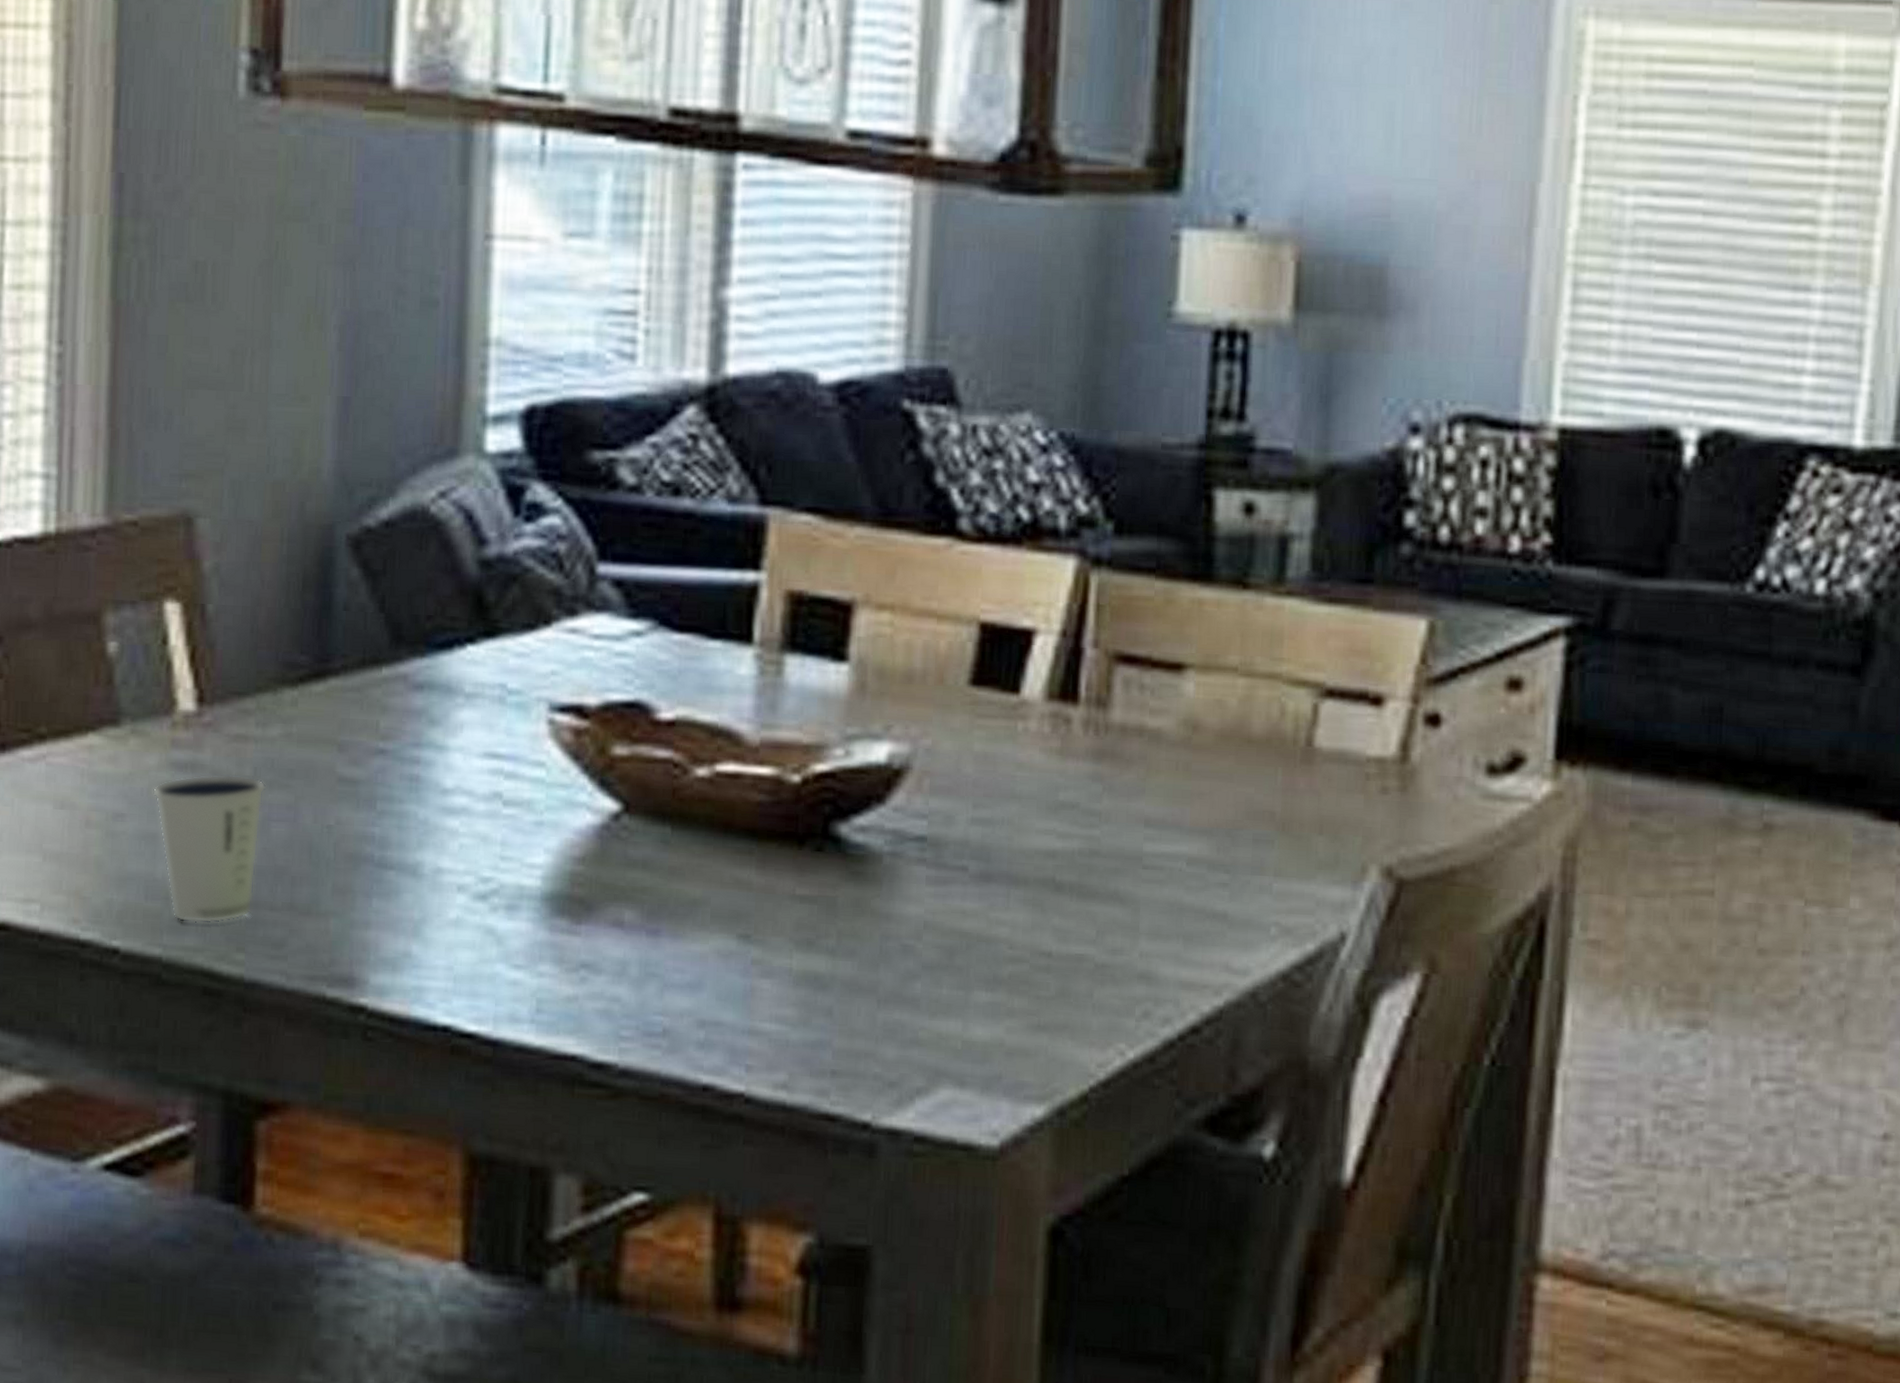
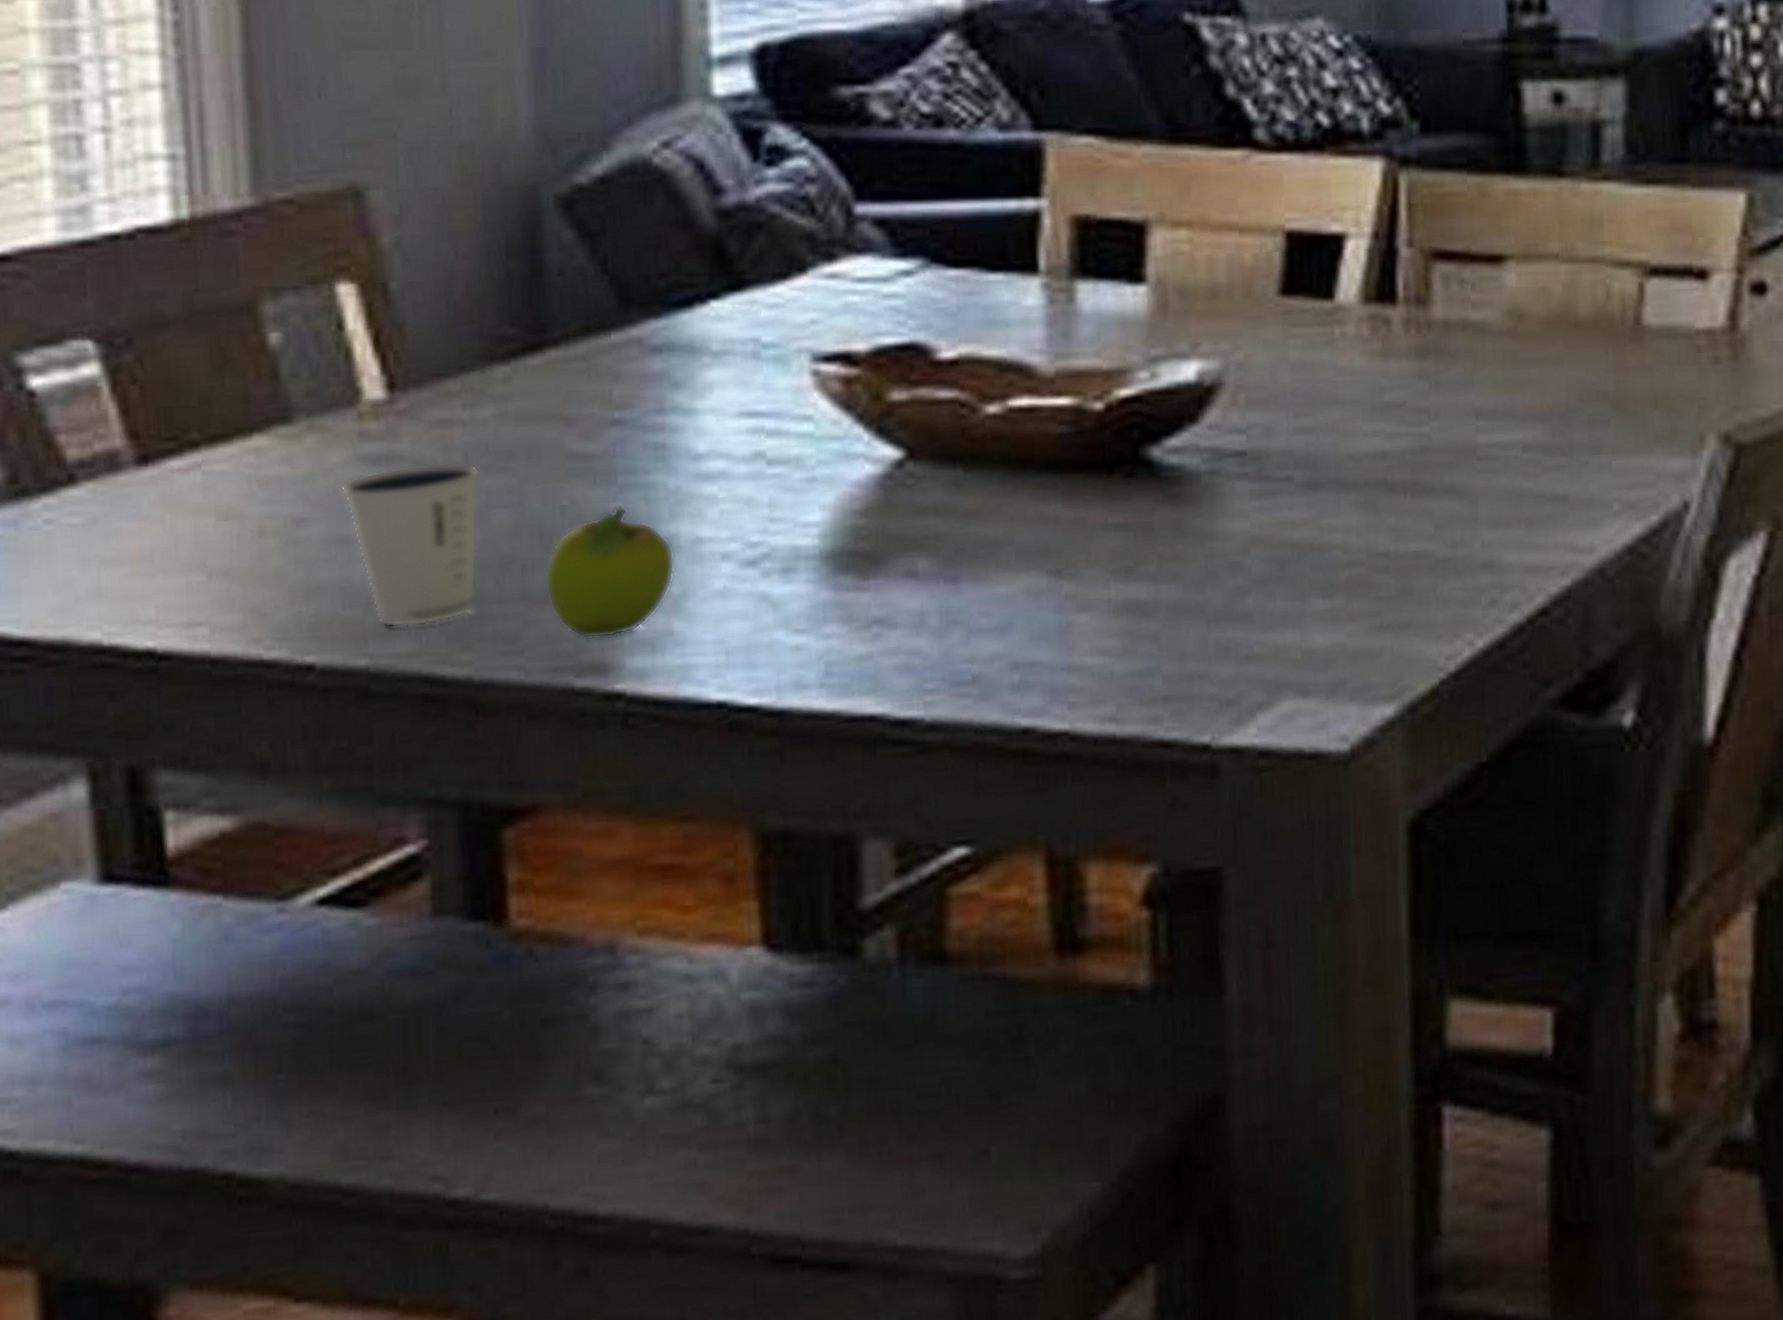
fruit: none [309,830,418,954] -> present [544,505,675,639]

